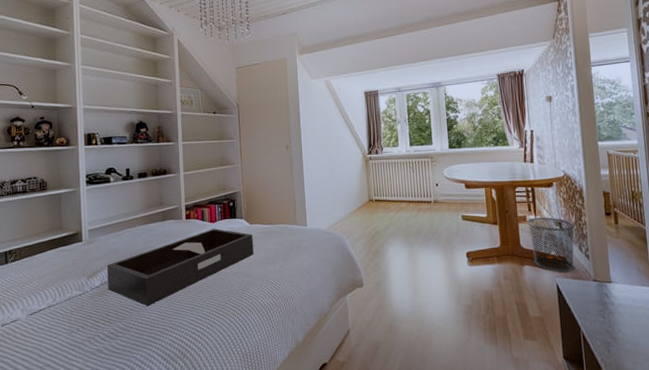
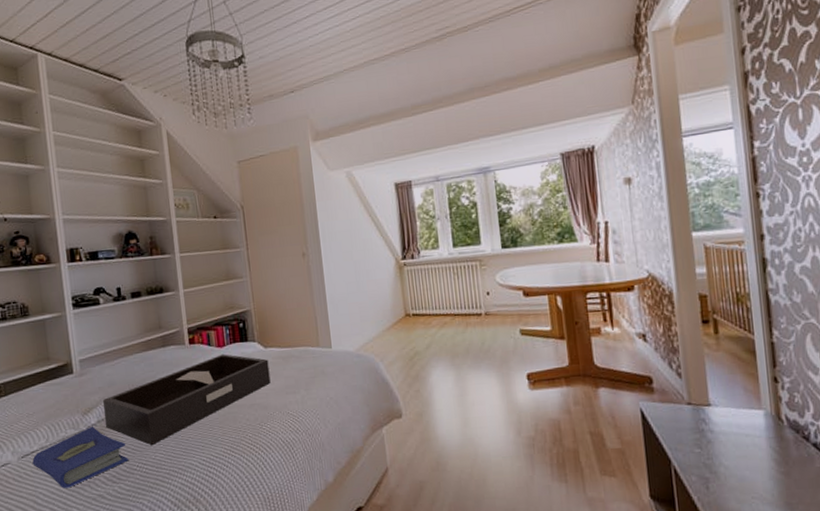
hardcover book: none [39,288,127,343] -> present [32,426,129,488]
waste bin: present [527,217,575,273] -> none [601,328,663,395]

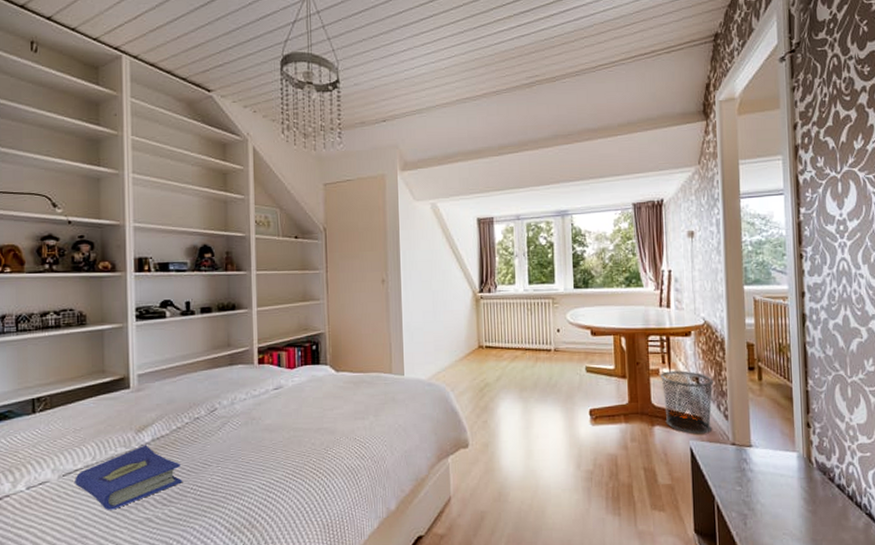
tray: present [103,354,271,445] -> none [160,376,340,467]
waste bin: none [601,328,663,395] -> present [660,370,713,435]

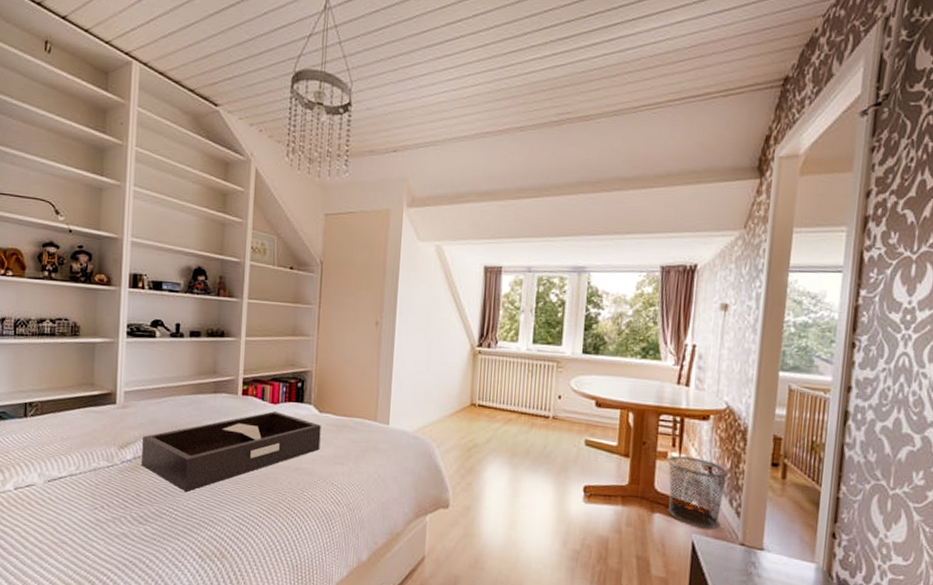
hardcover book: present [75,444,183,510] -> none [59,461,160,521]
tray: none [160,376,340,467] -> present [142,411,321,492]

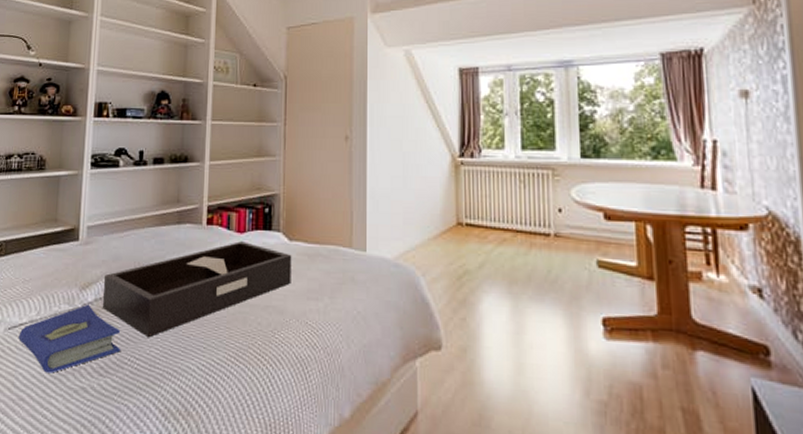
hardcover book: none [59,461,160,521] -> present [18,304,121,373]
waste bin: present [667,455,729,529] -> none [703,276,785,371]

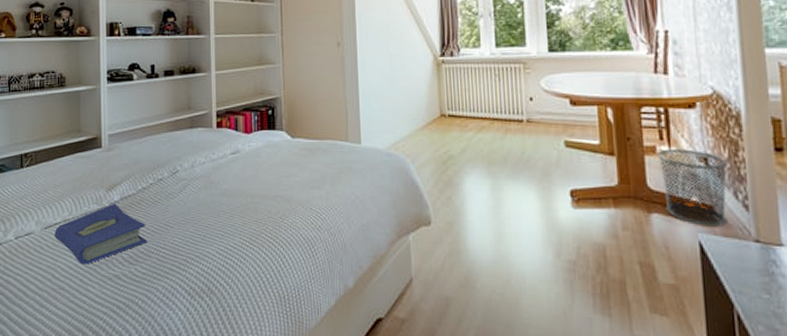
tray: present [103,241,292,337] -> none [128,141,296,228]
waste bin: none [703,276,785,371] -> present [657,149,728,227]

